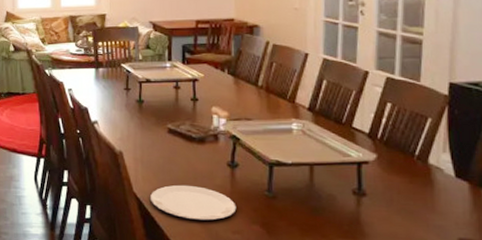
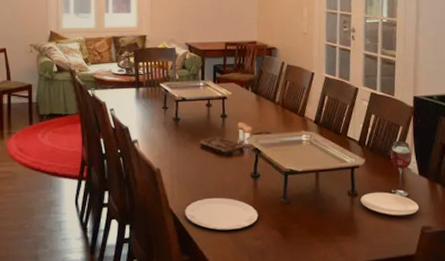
plate: none [370,193,455,224] -> present [360,192,420,216]
wineglass: none [413,135,446,201] -> present [390,140,413,197]

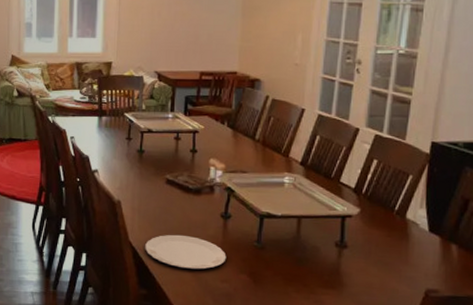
plate: present [360,192,420,216] -> none [350,245,426,275]
wineglass: present [390,140,413,197] -> none [390,191,423,254]

